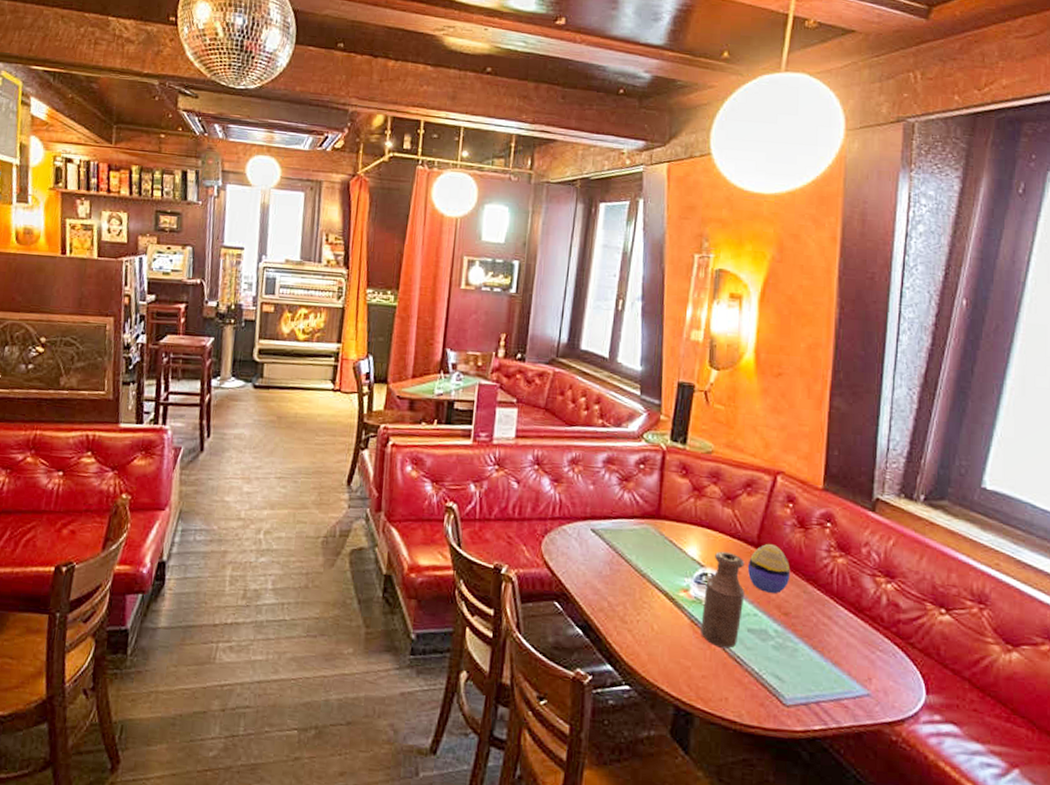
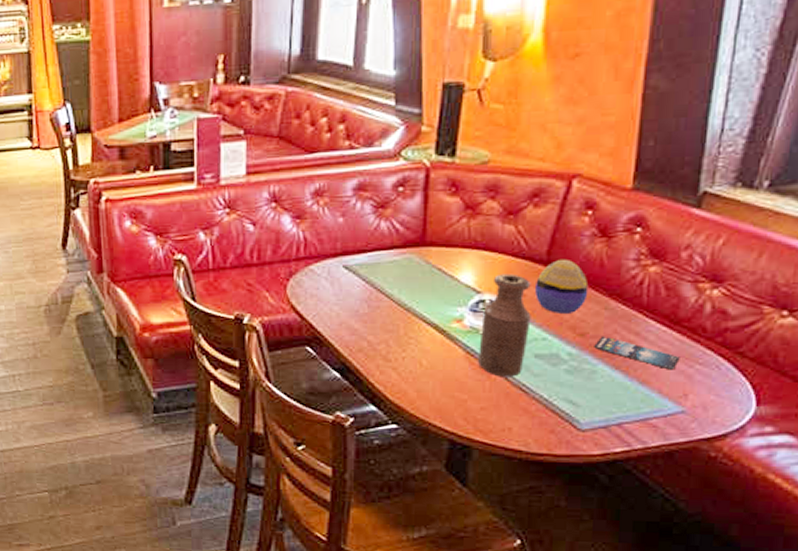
smartphone: none [796,616,864,654] -> present [594,336,680,370]

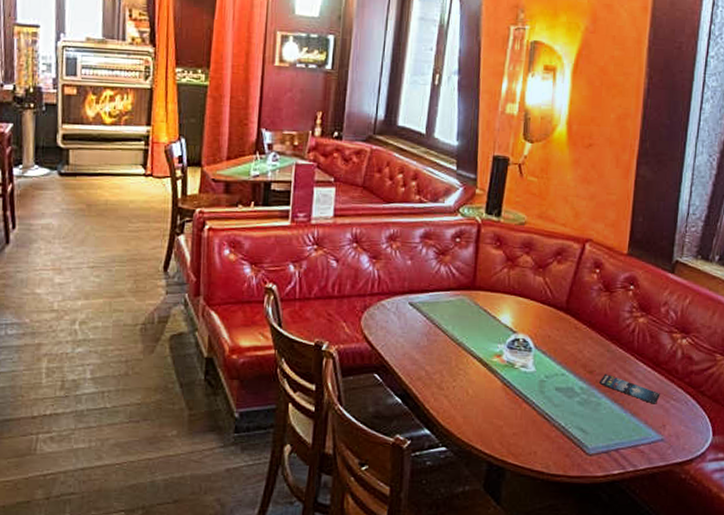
bottle: present [478,273,531,377] -> none [512,317,554,407]
decorative egg: present [534,260,589,313] -> none [556,308,596,354]

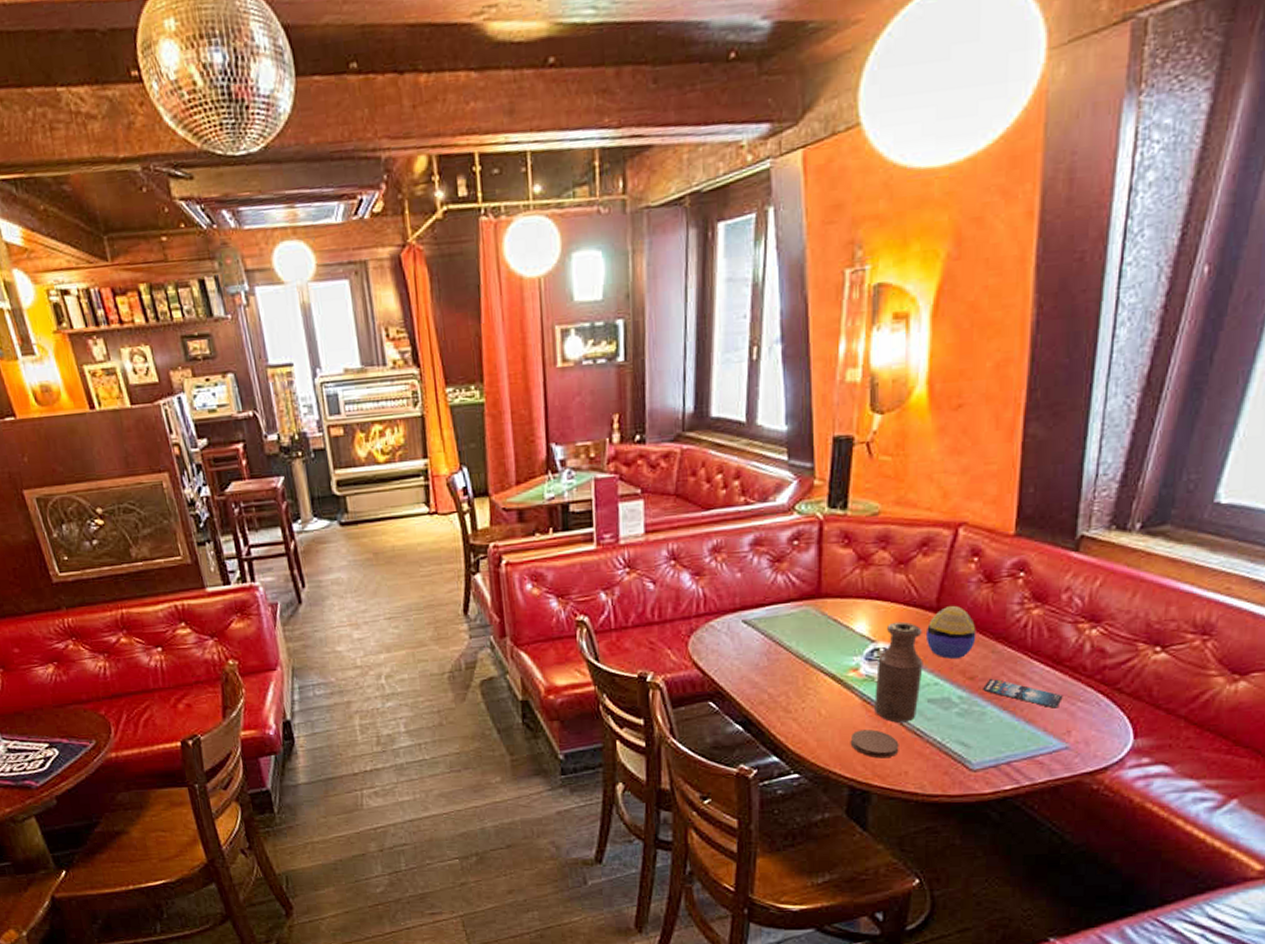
coaster: none [491,411,531,438] -> present [850,729,899,759]
bottle: none [512,317,554,407] -> present [875,621,923,723]
decorative egg: none [556,308,596,354] -> present [925,606,976,659]

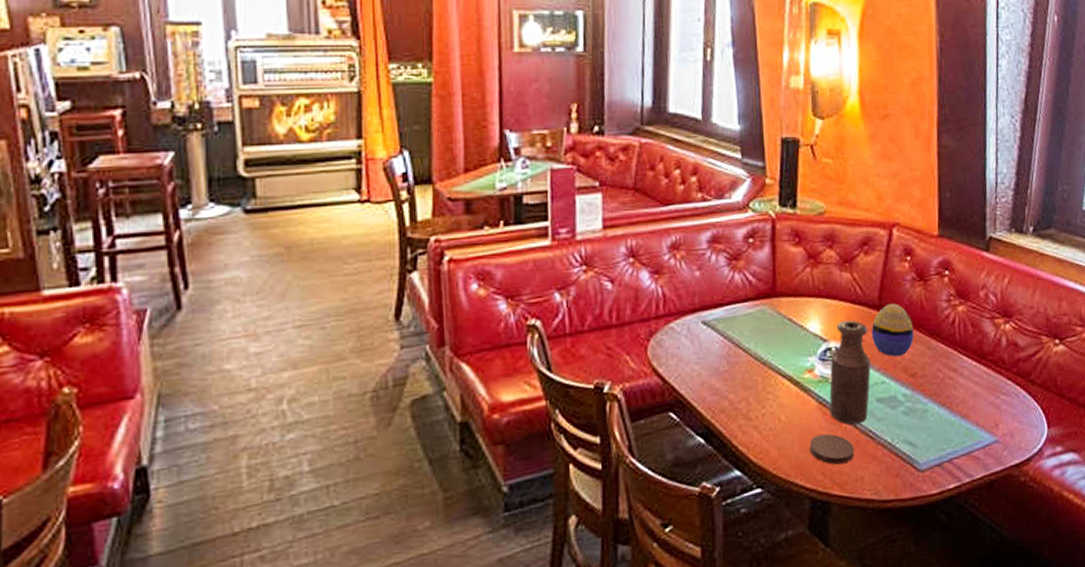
smartphone: present [983,678,1063,709] -> none [923,374,989,403]

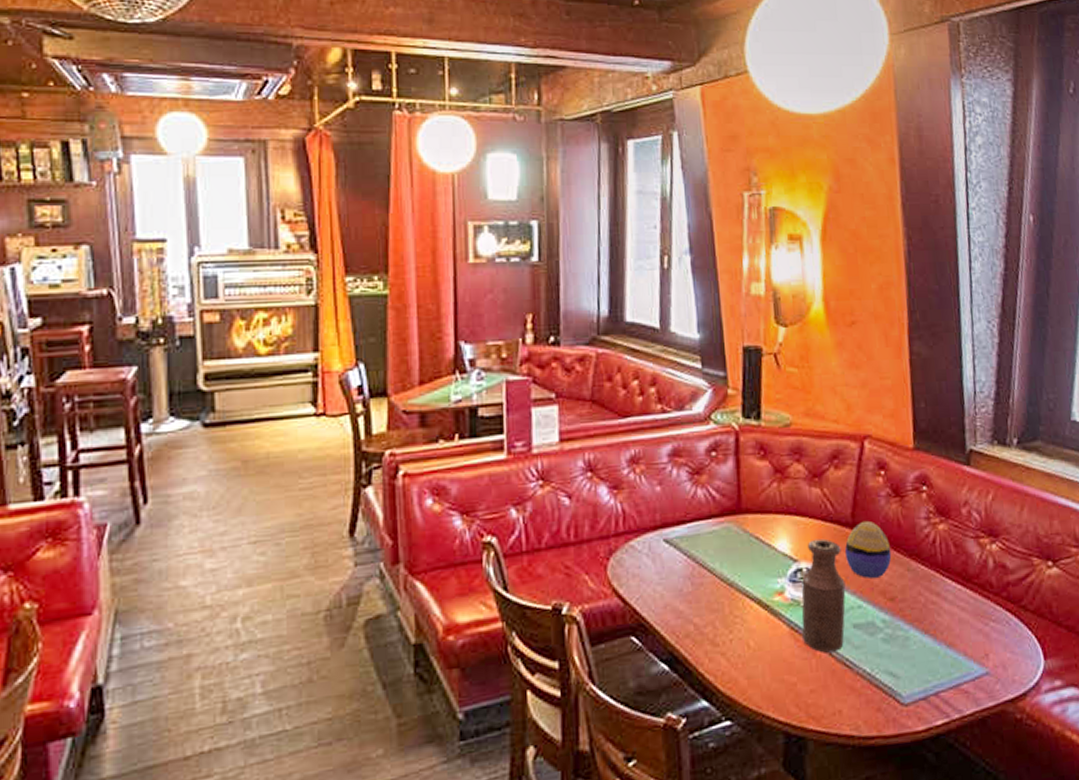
coaster: present [809,433,854,465] -> none [781,662,831,697]

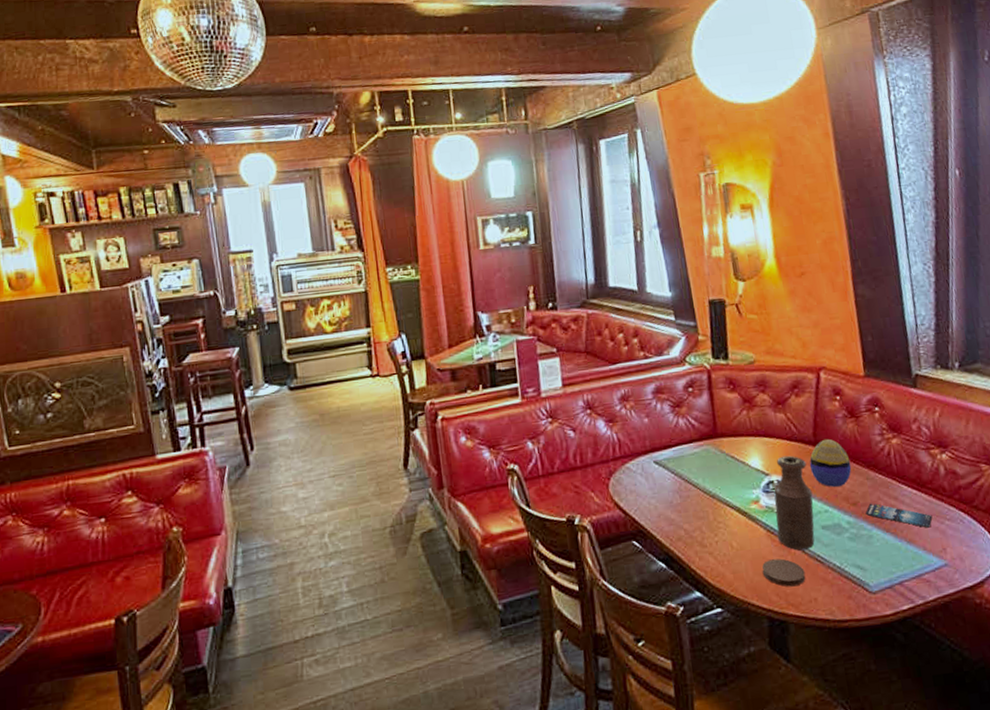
coaster: none [781,662,831,697] -> present [762,558,806,587]
smartphone: none [903,598,977,630] -> present [866,503,933,528]

